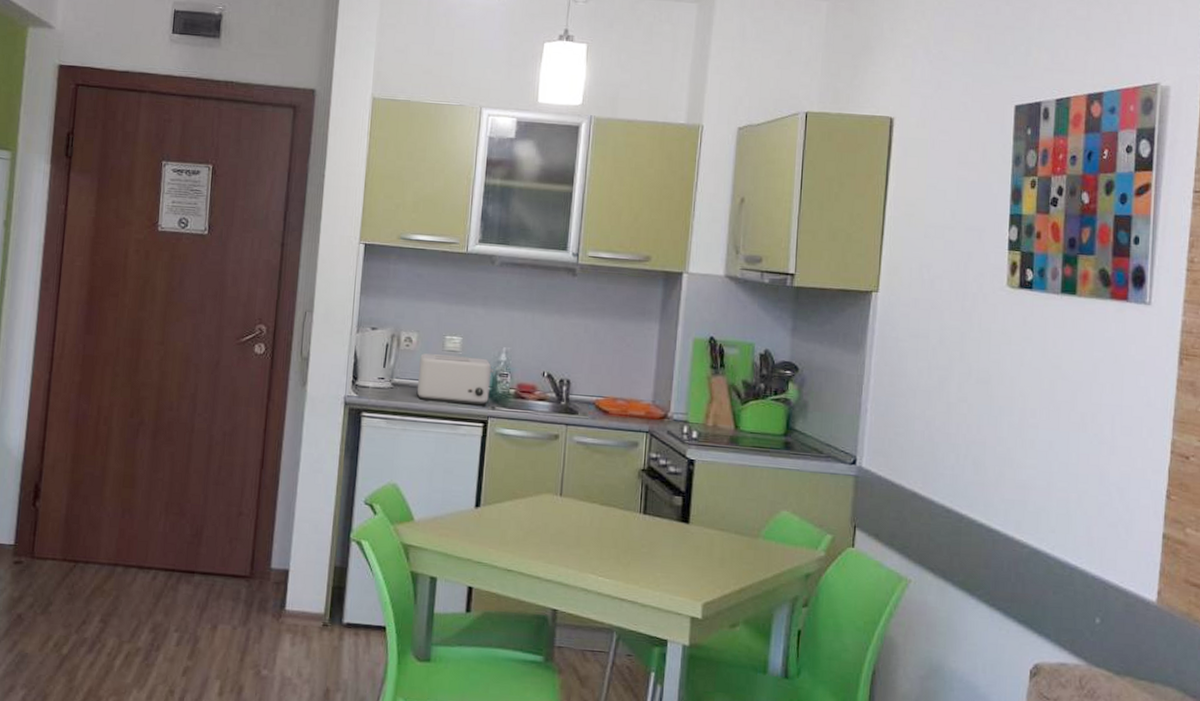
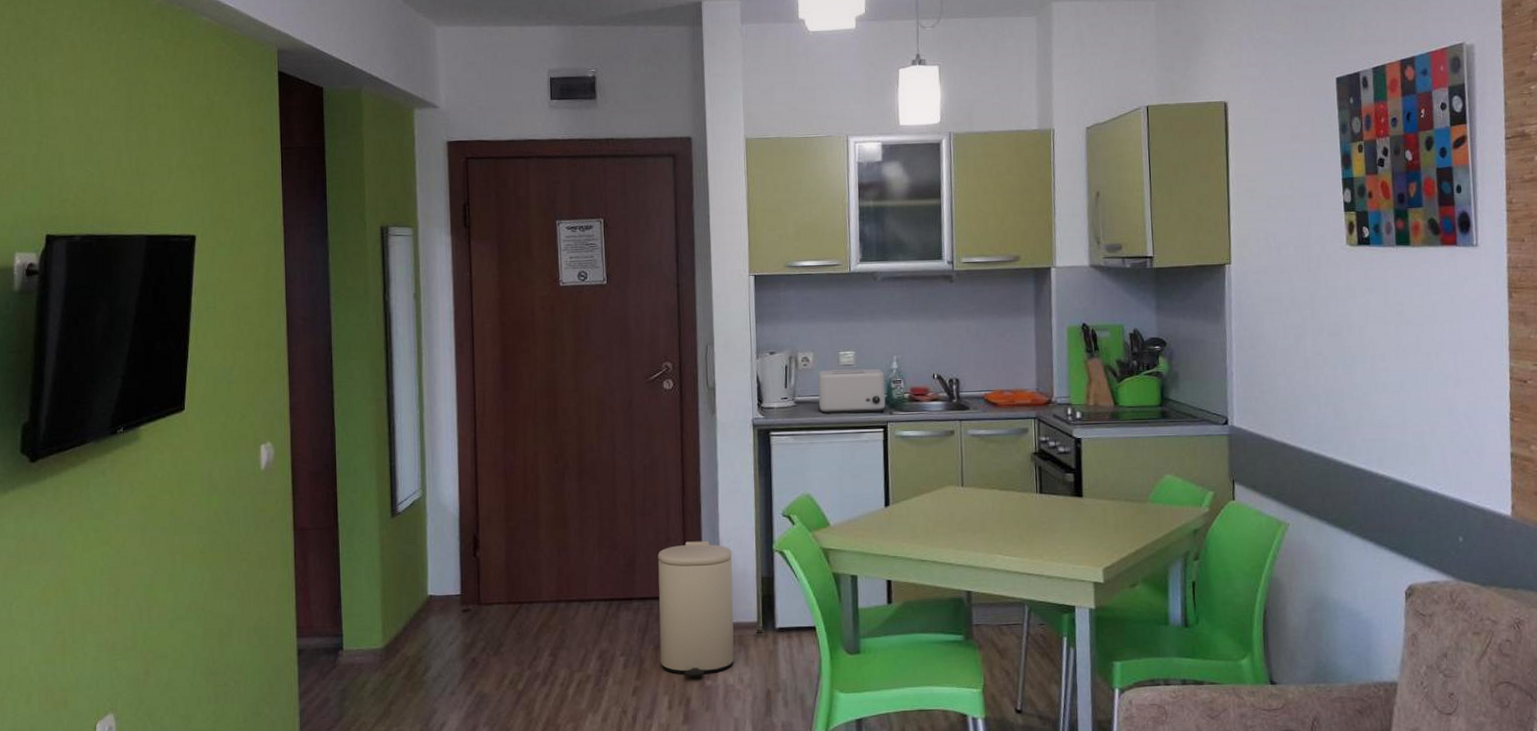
pedal bin: none [216,518,307,665] -> present [658,541,734,678]

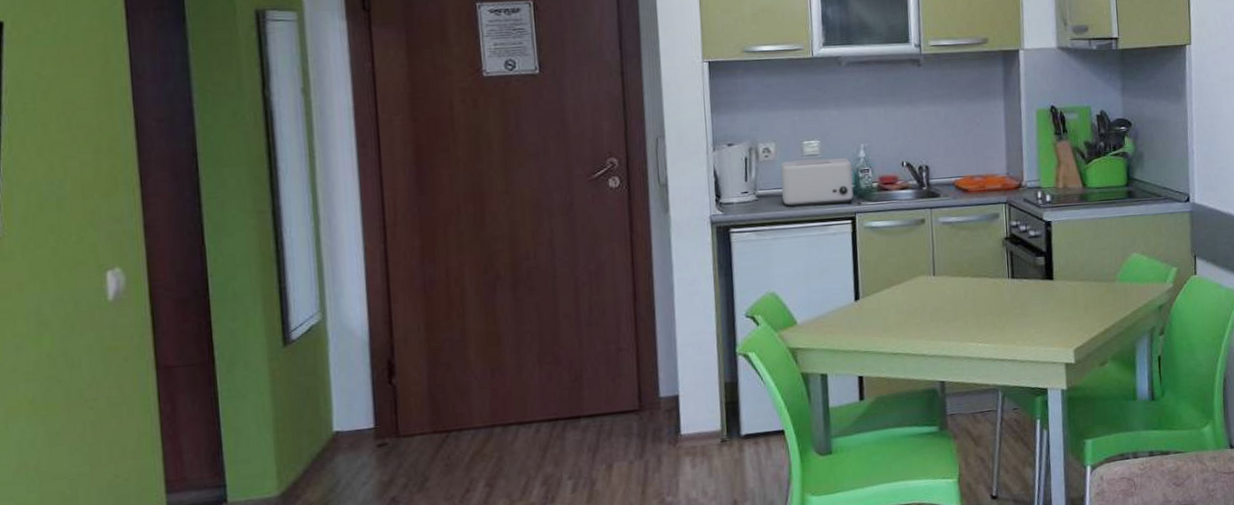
pedal bin: present [658,541,734,678] -> none [608,348,697,496]

